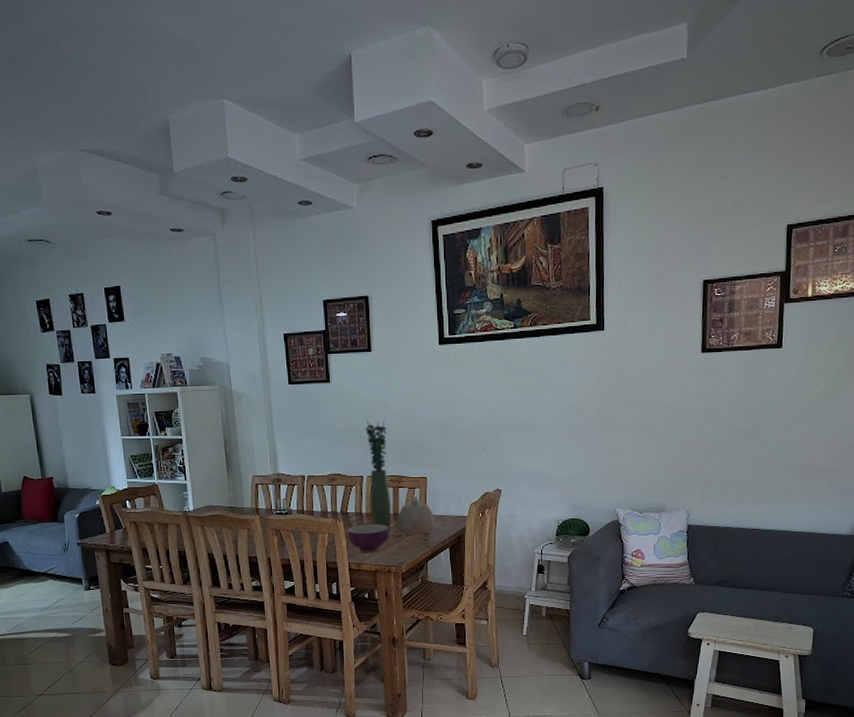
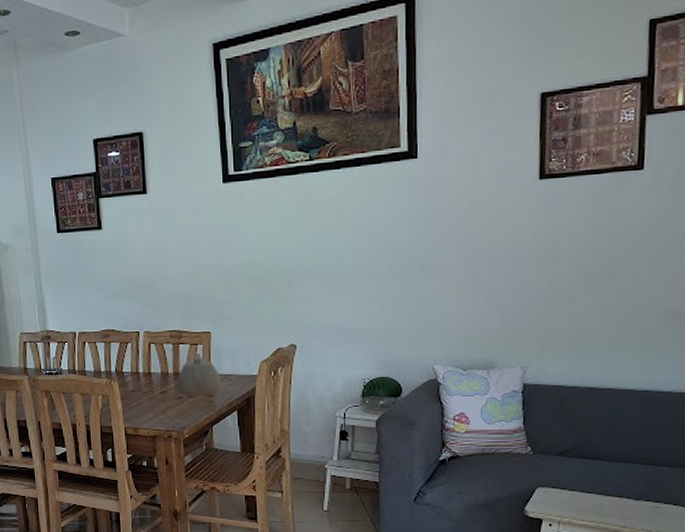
bowl: present [347,523,390,553] -> none [123,384,170,417]
vase: present [365,421,392,535] -> none [141,270,172,396]

